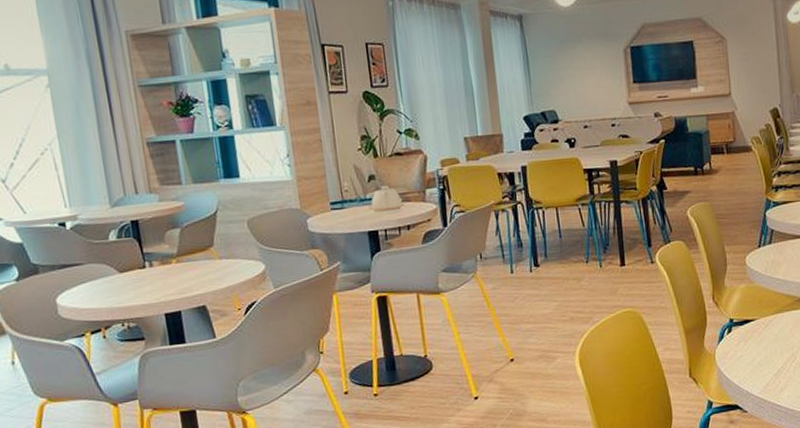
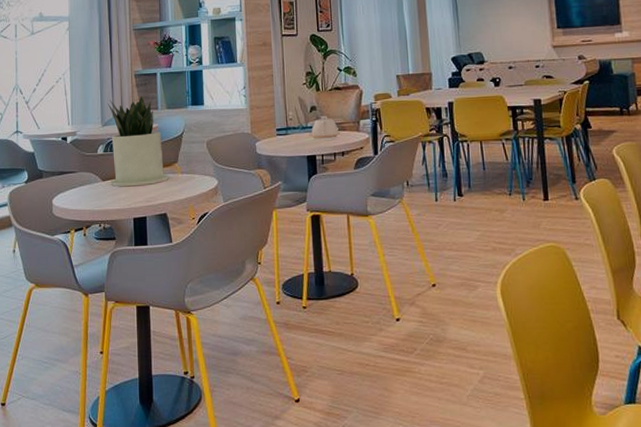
planter: none [115,169,205,279] -> present [108,96,170,187]

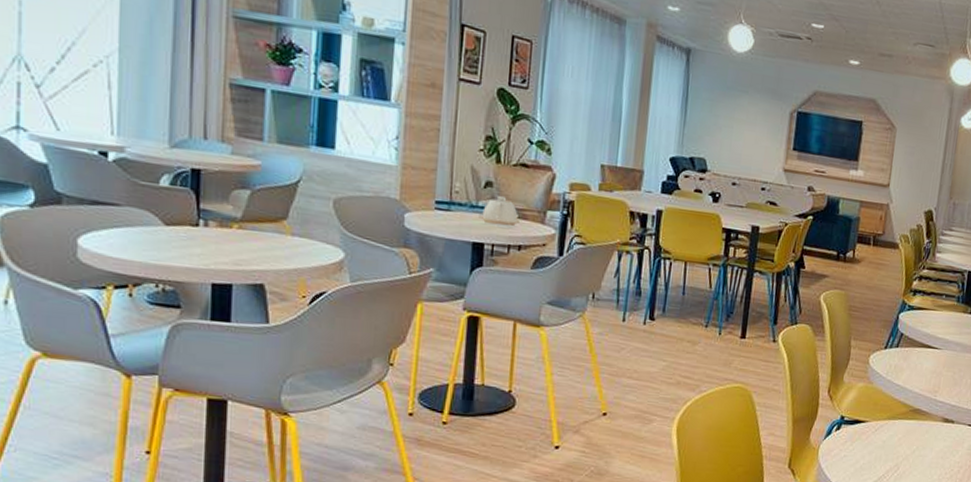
planter: present [108,96,170,187] -> none [178,111,274,244]

